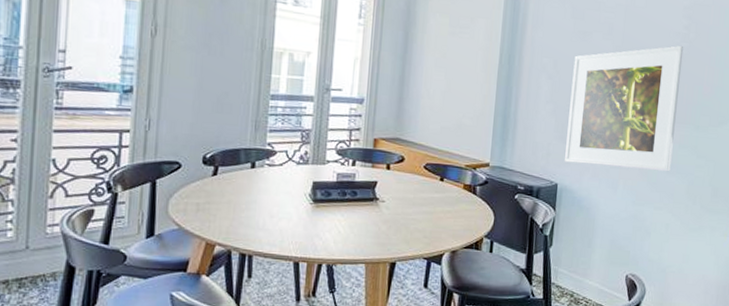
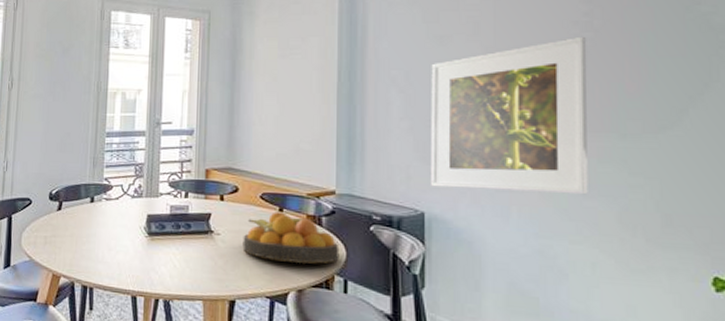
fruit bowl: none [405,181,489,228] -> present [242,212,340,264]

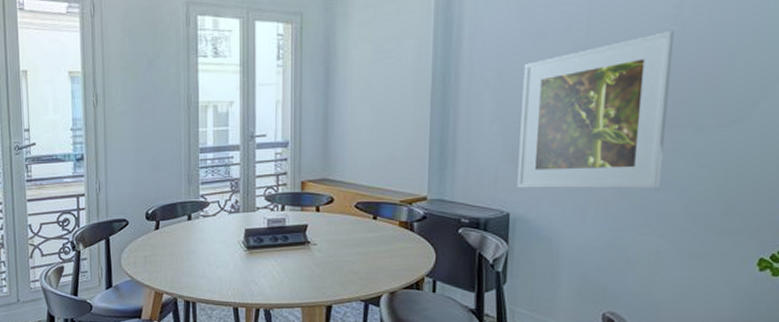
fruit bowl: present [242,212,340,264] -> none [338,220,430,267]

